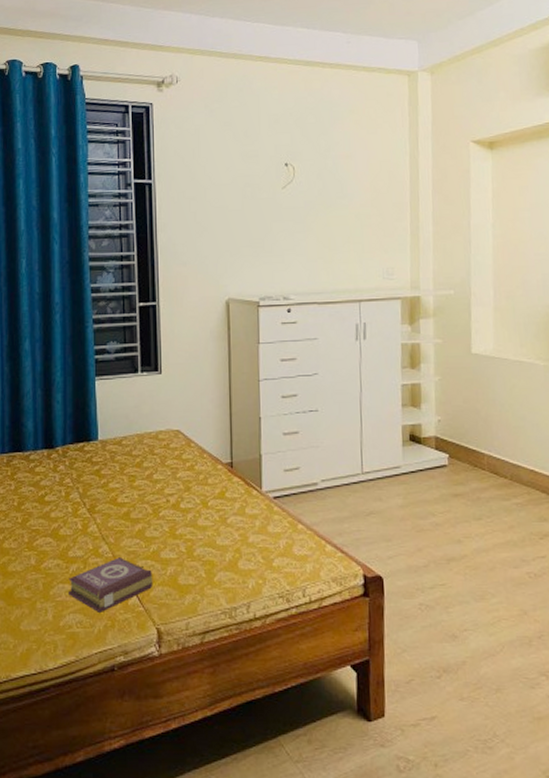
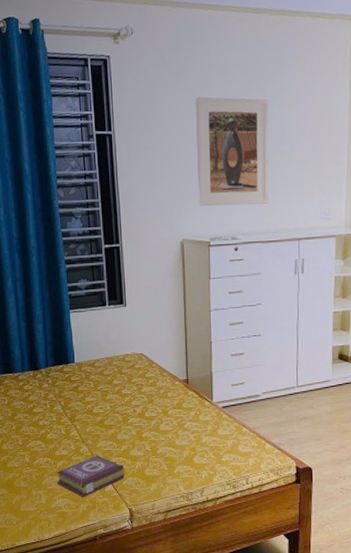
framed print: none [244,147,325,263] -> present [195,97,269,206]

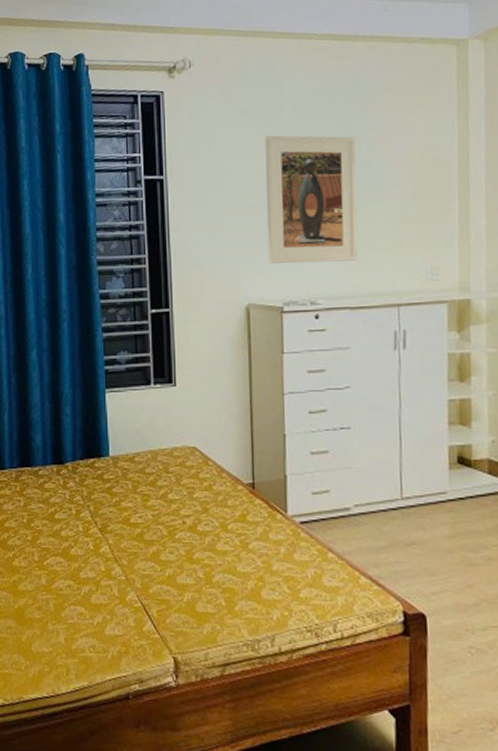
book: present [56,455,125,497] -> none [80,581,169,637]

